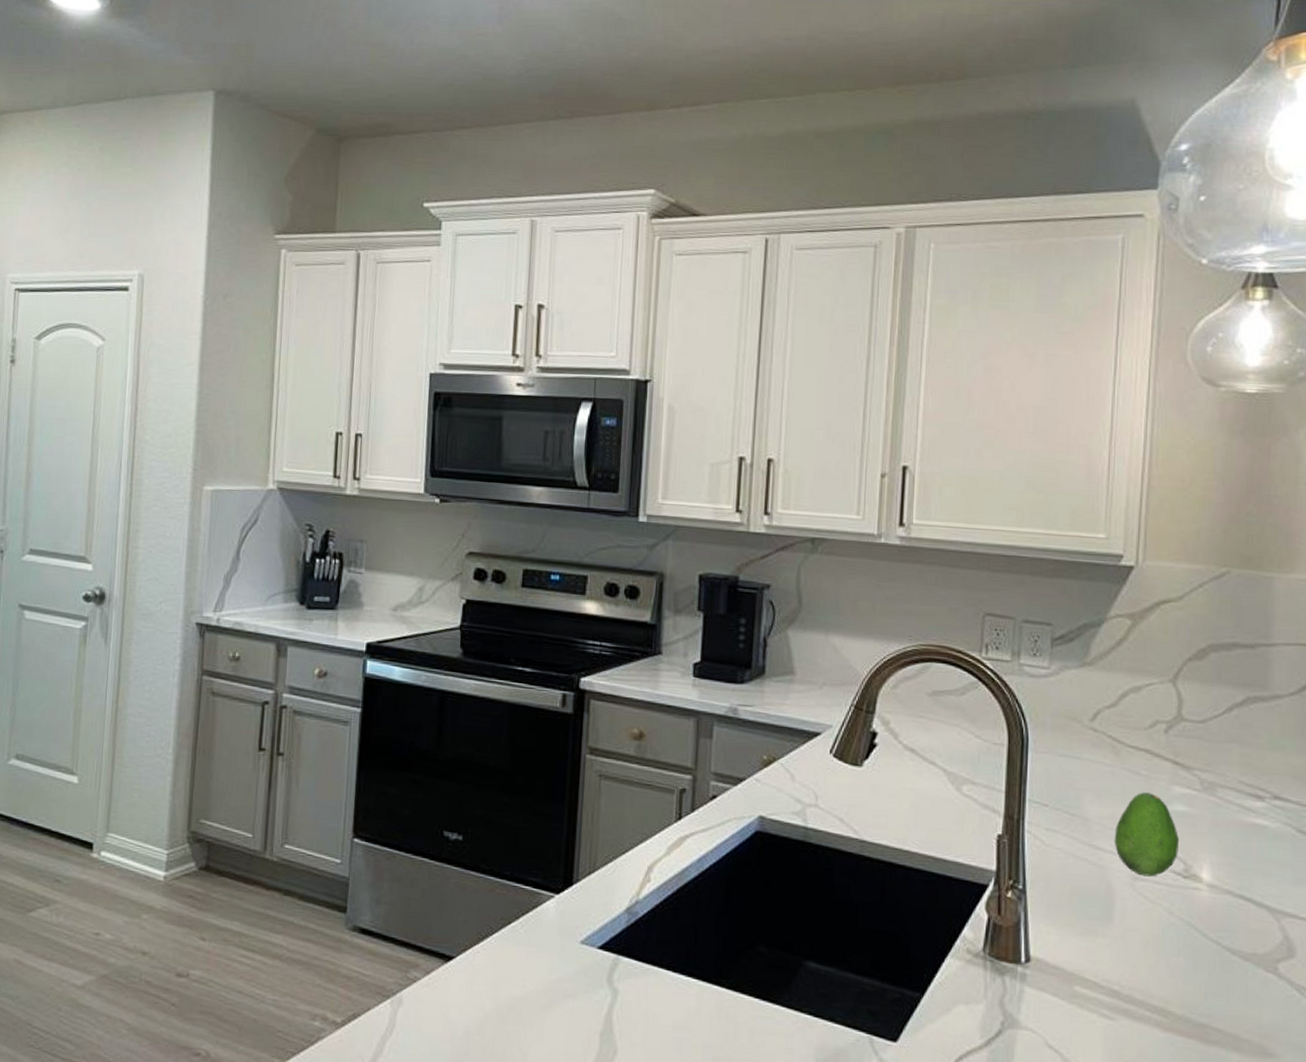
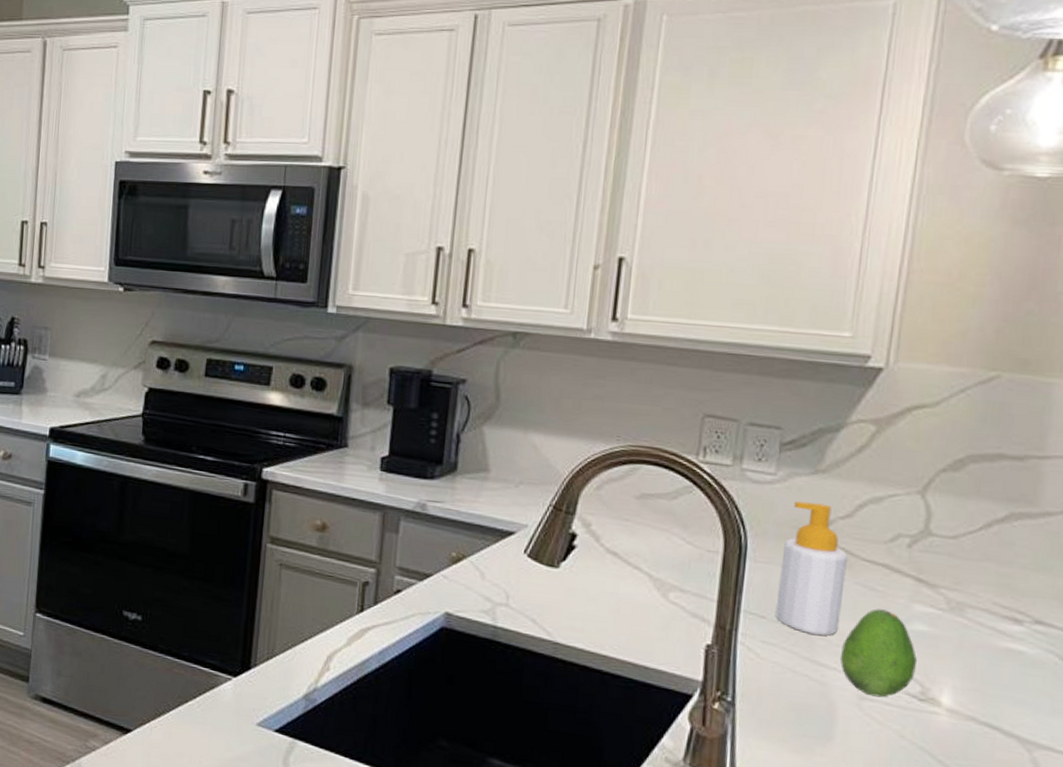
soap bottle: none [1056,693,1115,820] -> present [775,501,848,636]

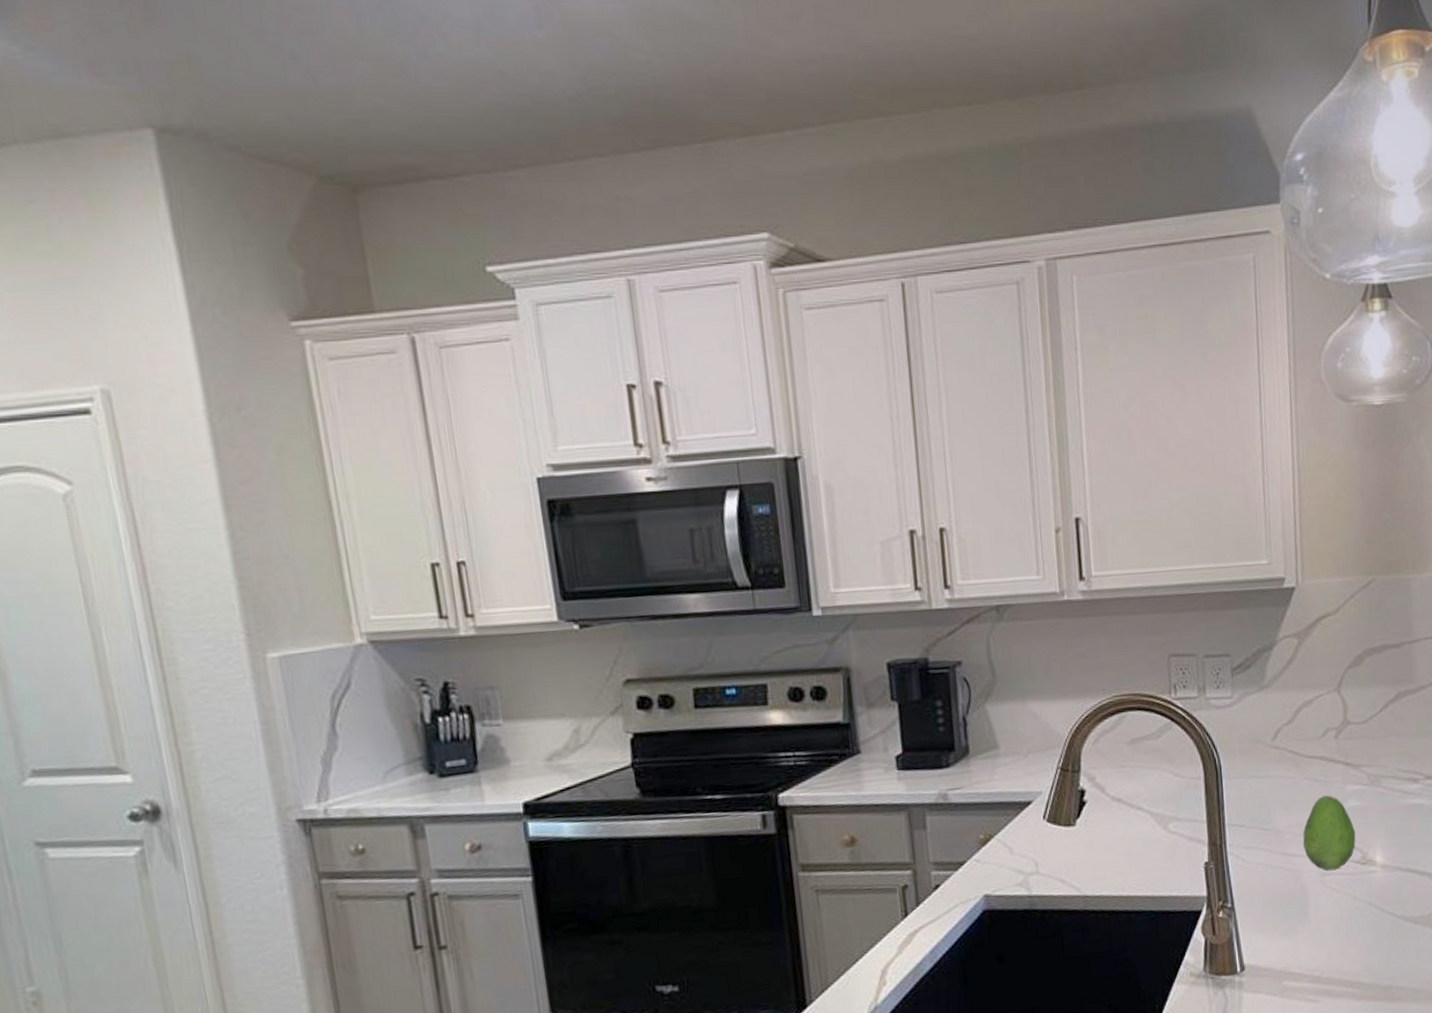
soap bottle: present [775,501,848,636] -> none [1248,715,1298,831]

